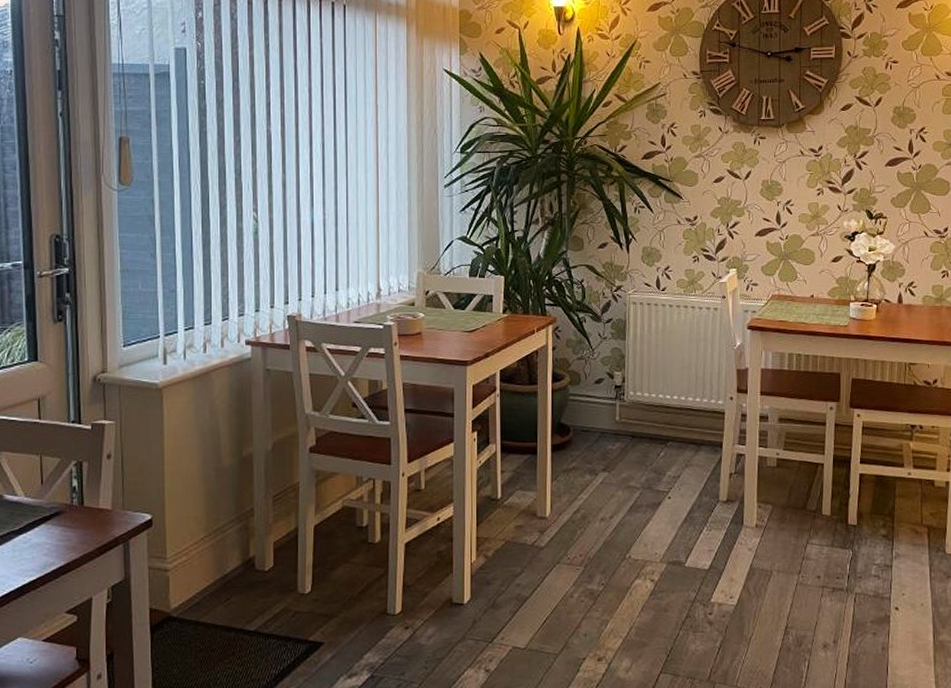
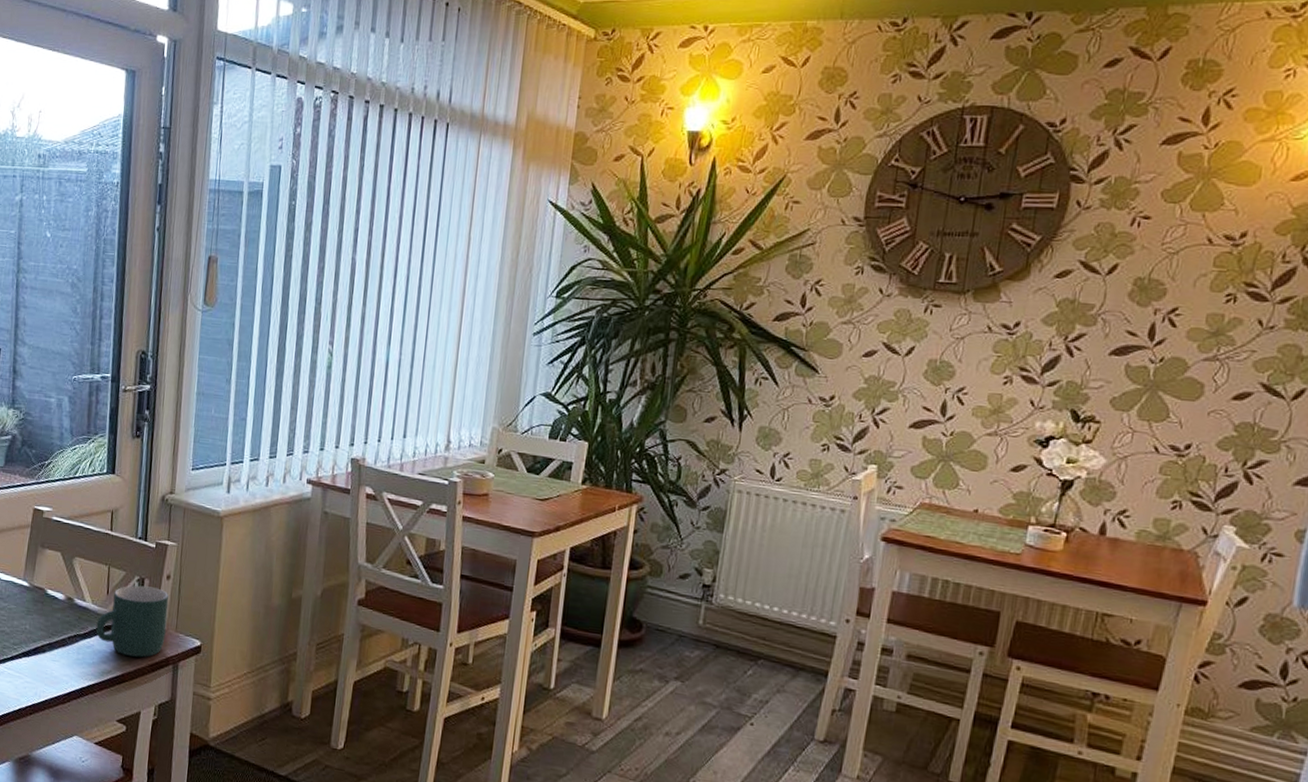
mug: none [32,469,112,543] -> present [95,585,169,658]

